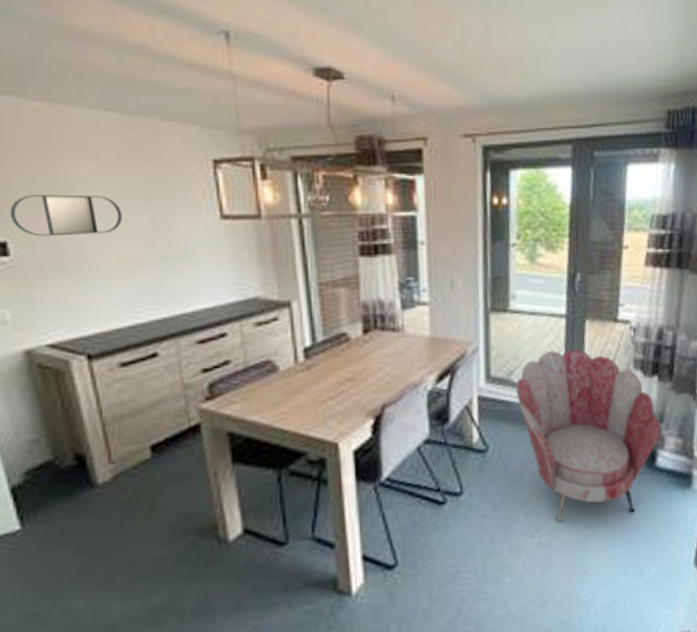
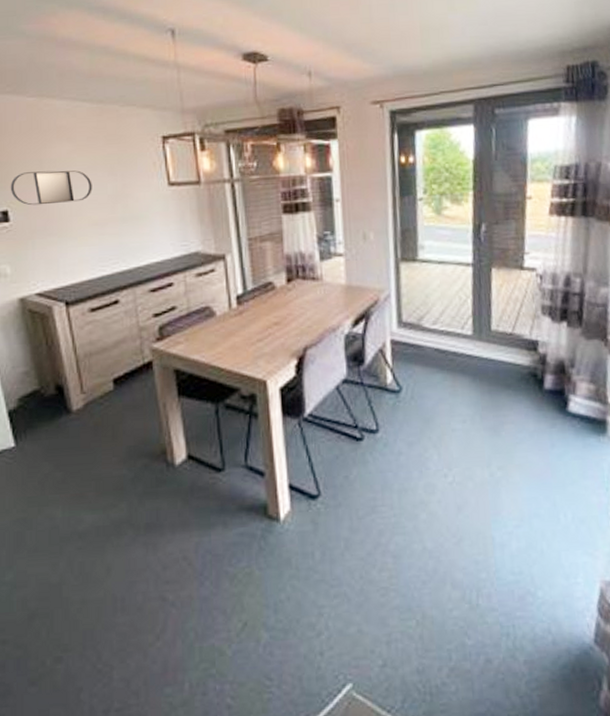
armchair: present [515,348,661,523] -> none [425,295,572,463]

